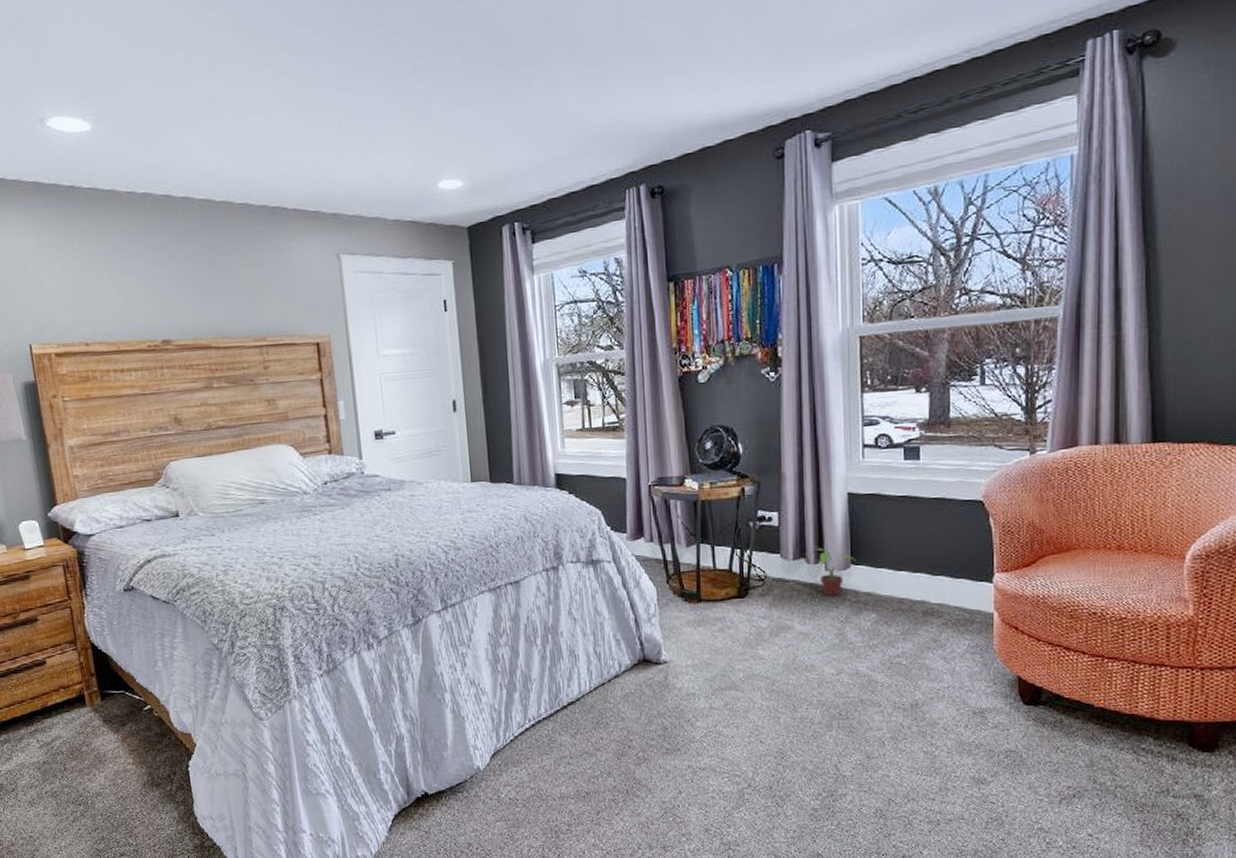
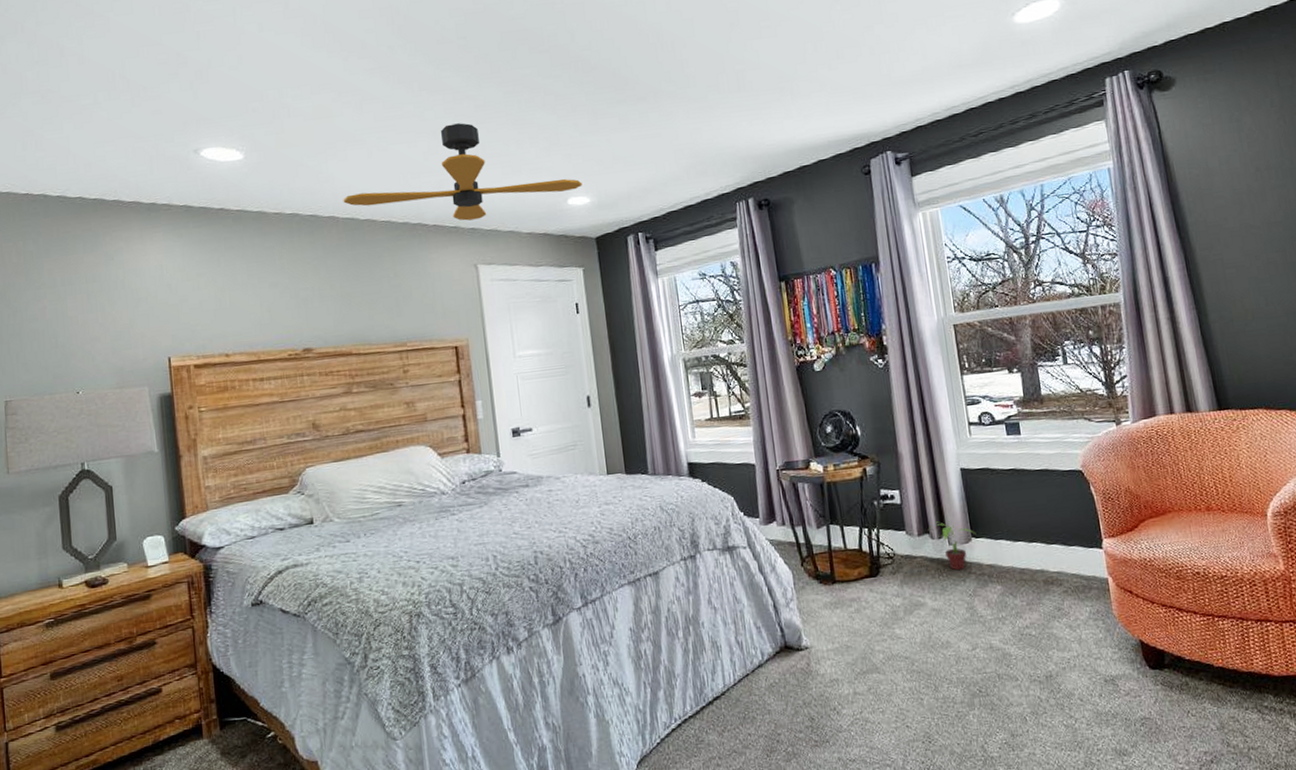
ceiling fan: none [197,90,455,205] -> present [343,123,583,221]

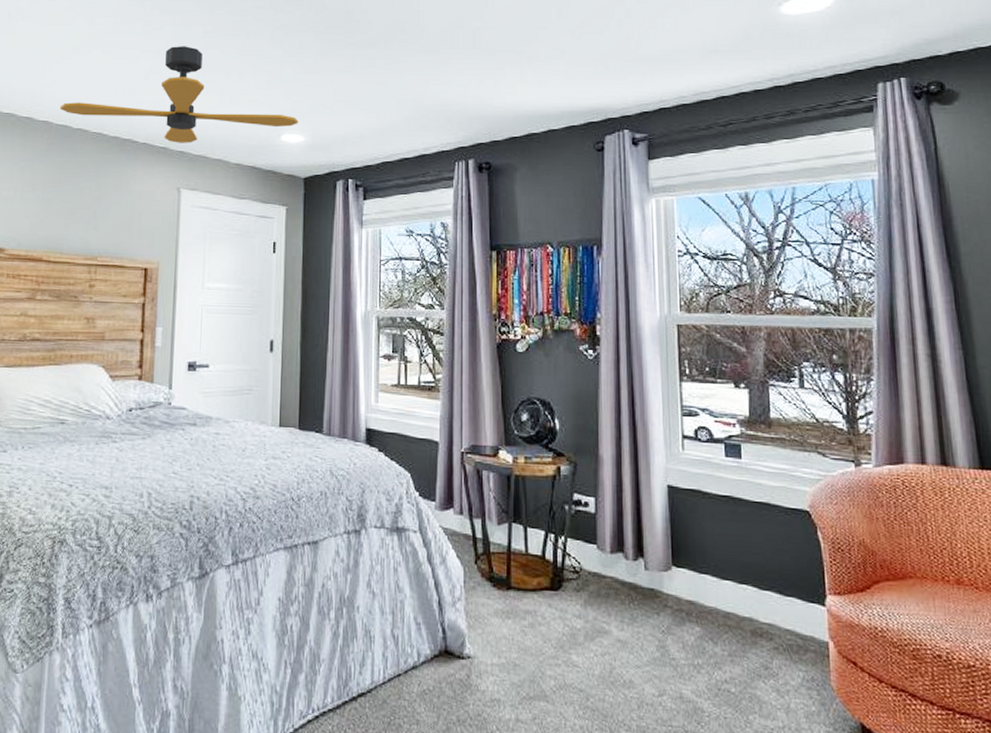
potted plant: present [928,521,975,571] -> none [622,541,676,601]

